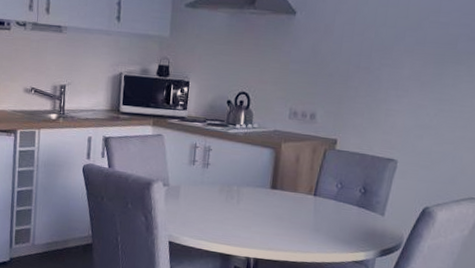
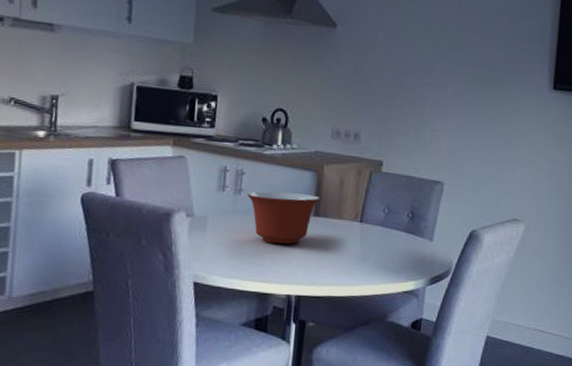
mixing bowl: none [214,165,278,213] -> present [247,191,321,244]

